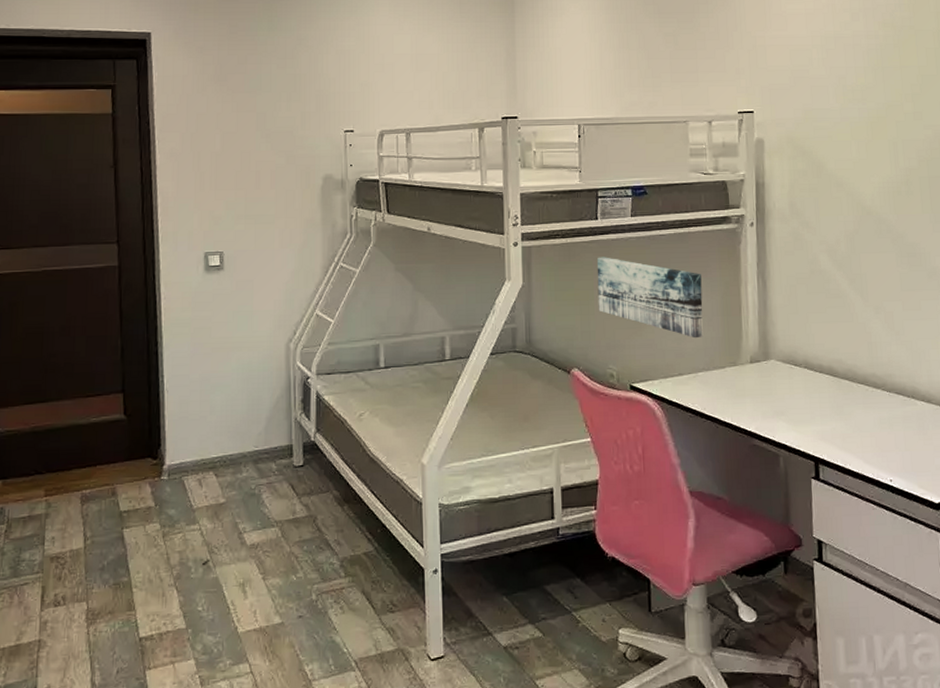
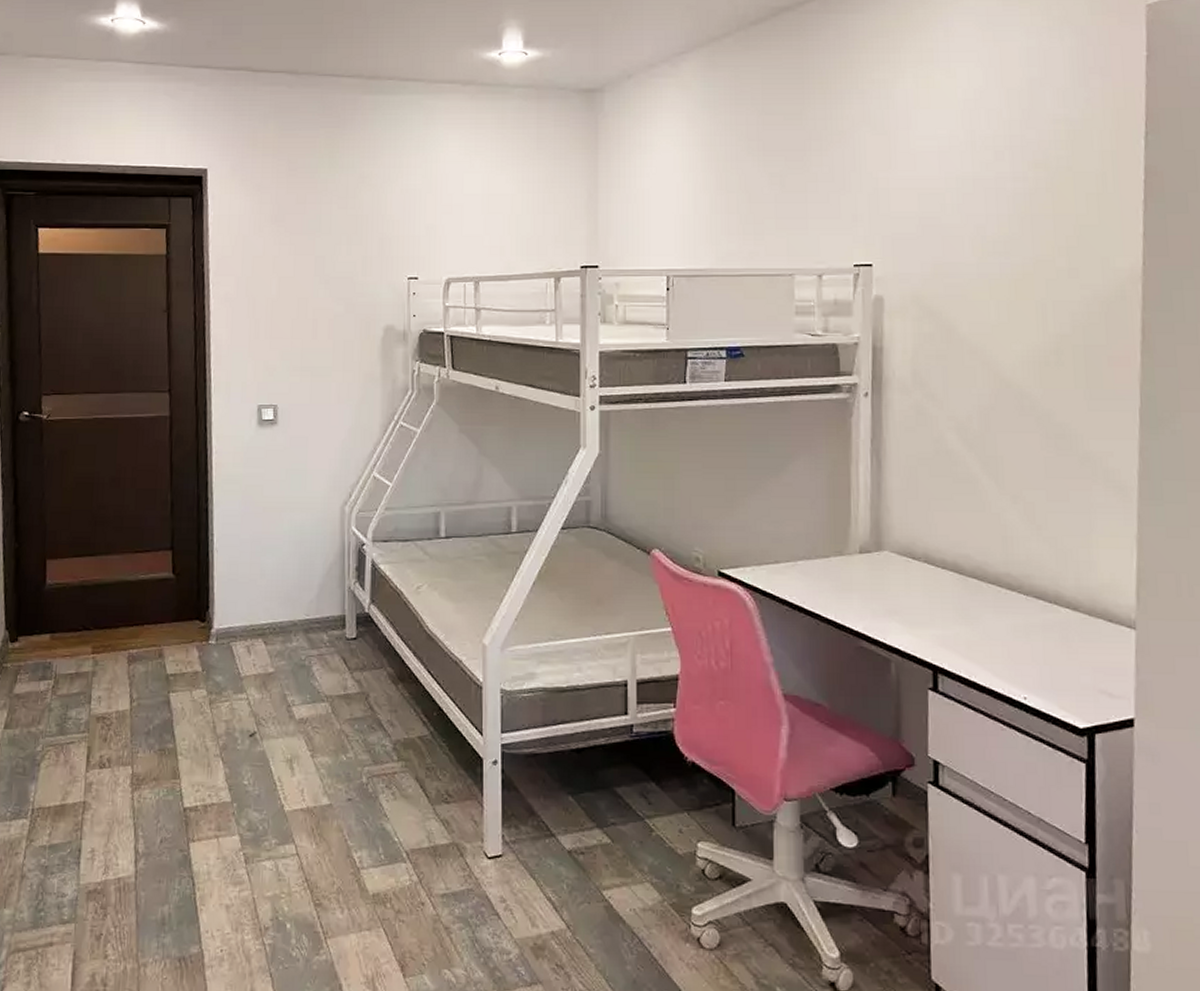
wall art: present [596,257,703,339] -> none [683,425,805,522]

